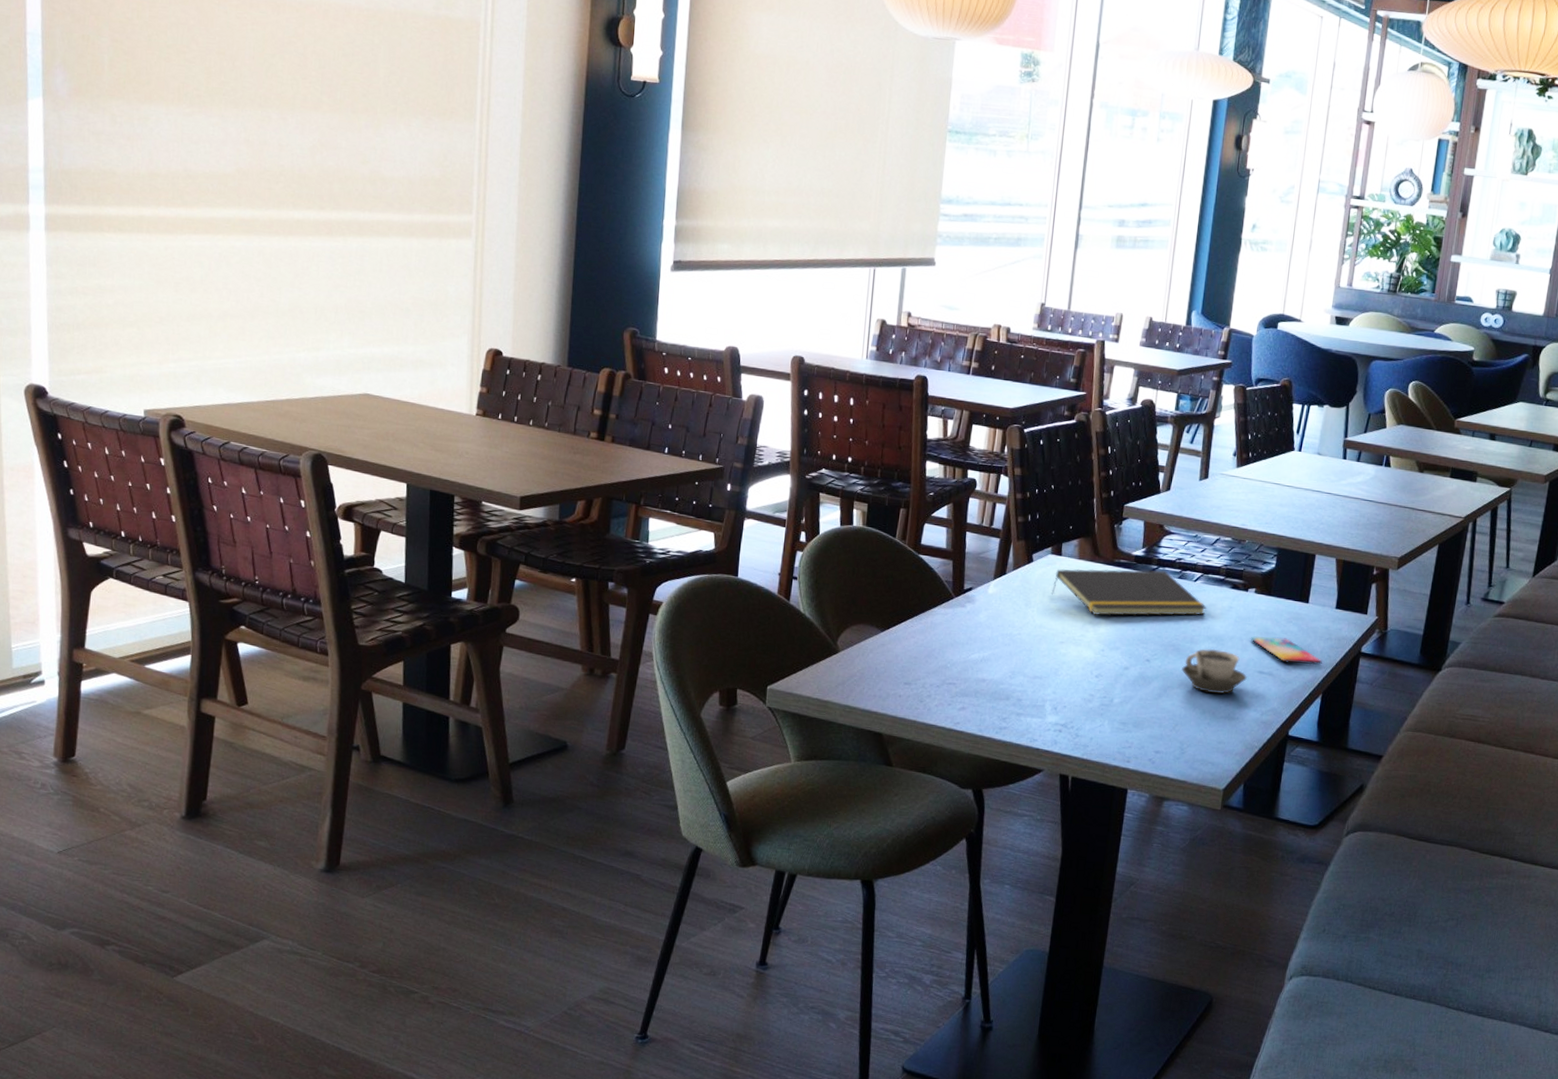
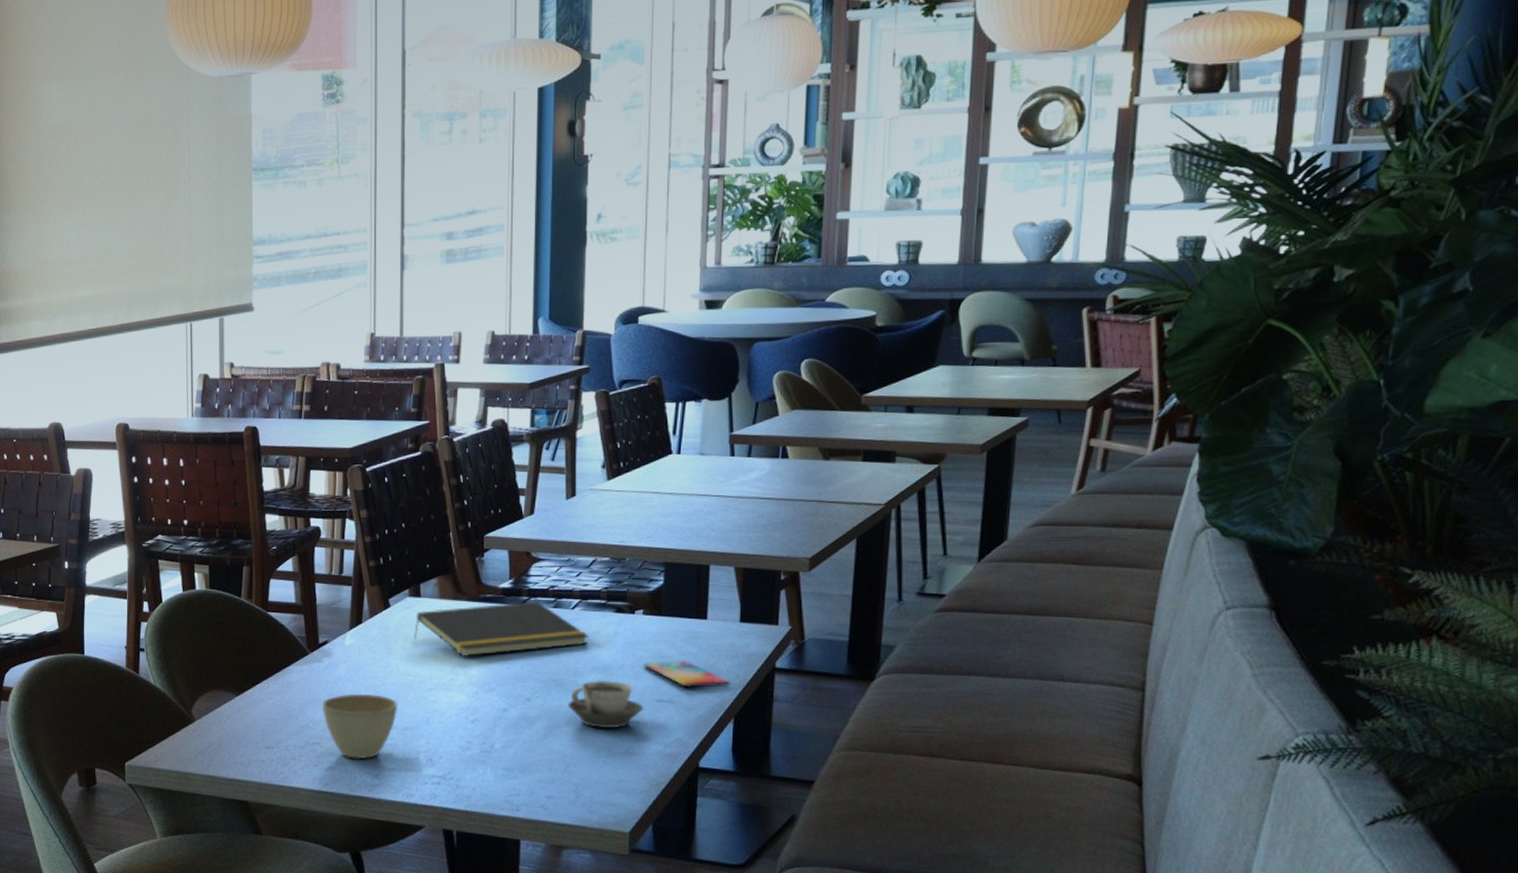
cup: none [960,640,1031,702] -> present [321,693,398,760]

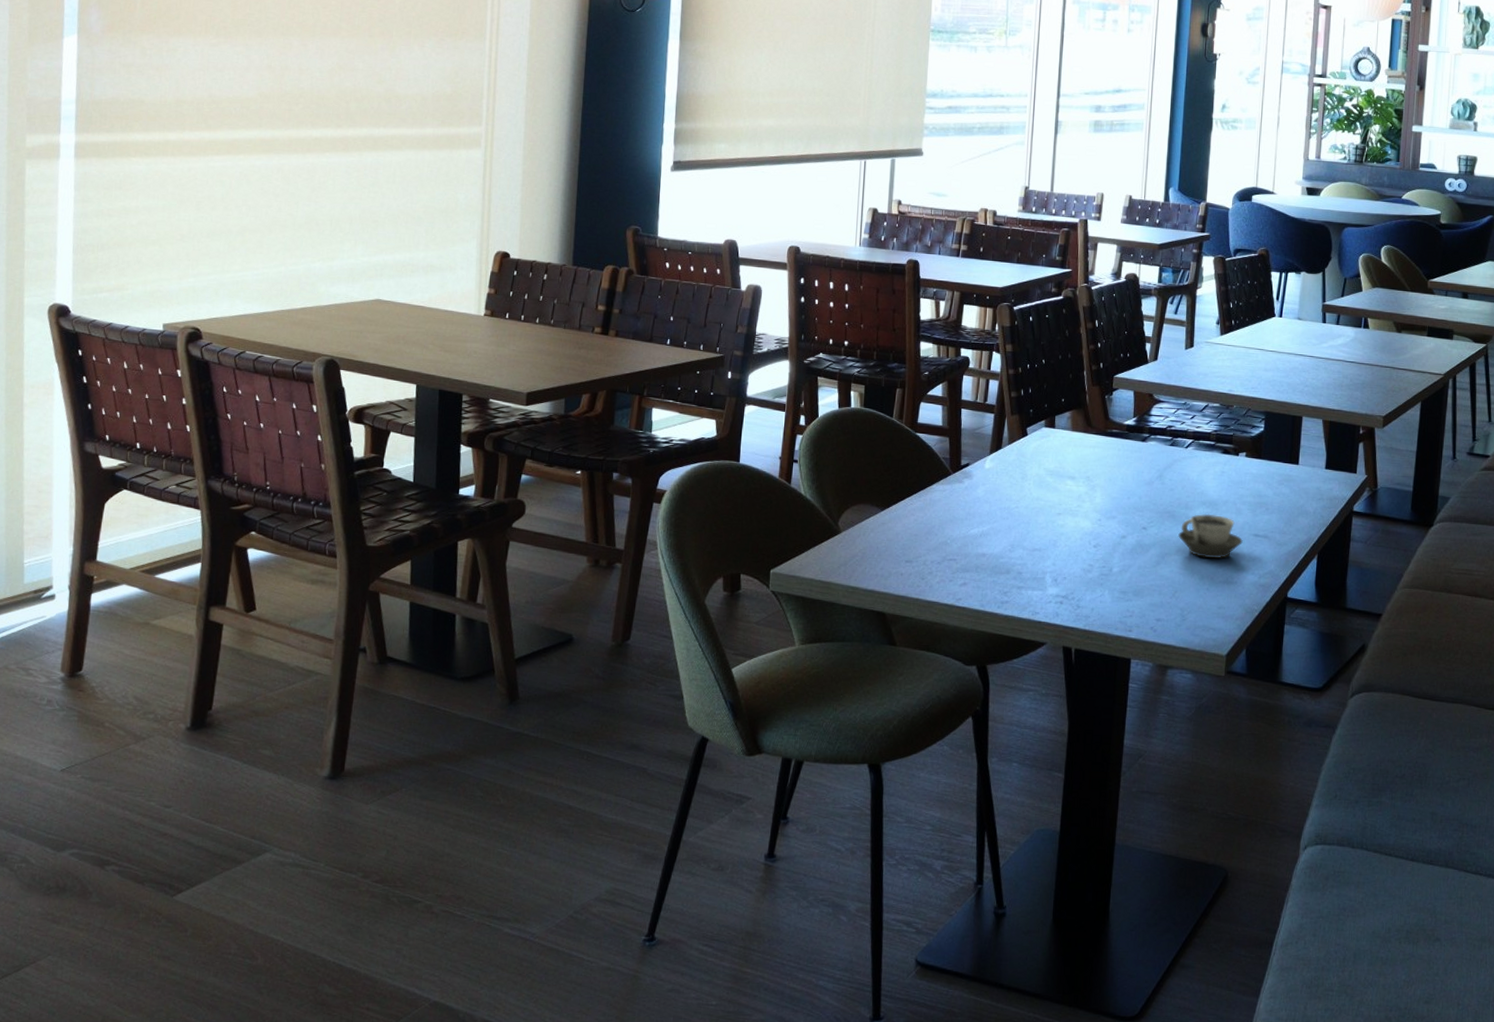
cup: present [321,693,398,760] -> none [960,514,1029,577]
notepad: present [413,601,589,657] -> none [1046,438,1199,486]
smartphone: present [644,660,730,688] -> none [1244,499,1316,526]

